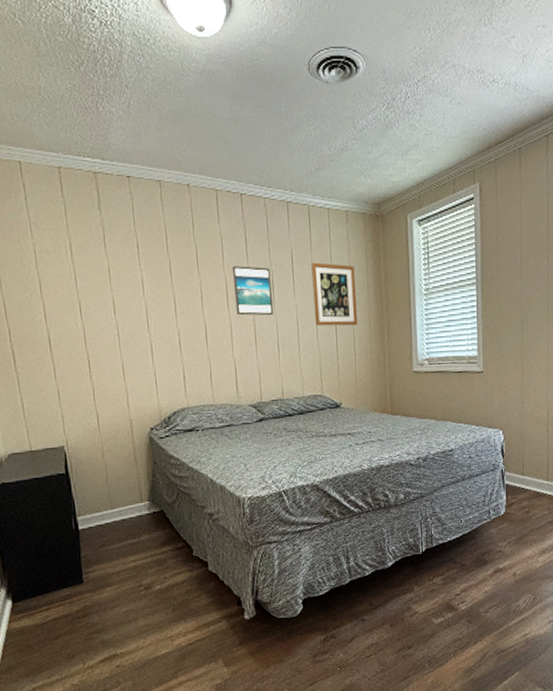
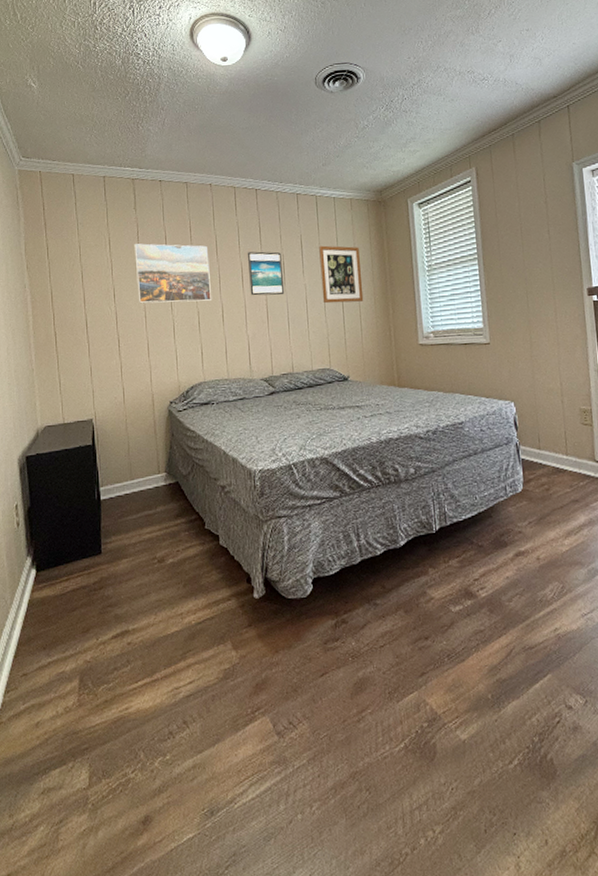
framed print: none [100,251,193,321] -> present [134,243,211,304]

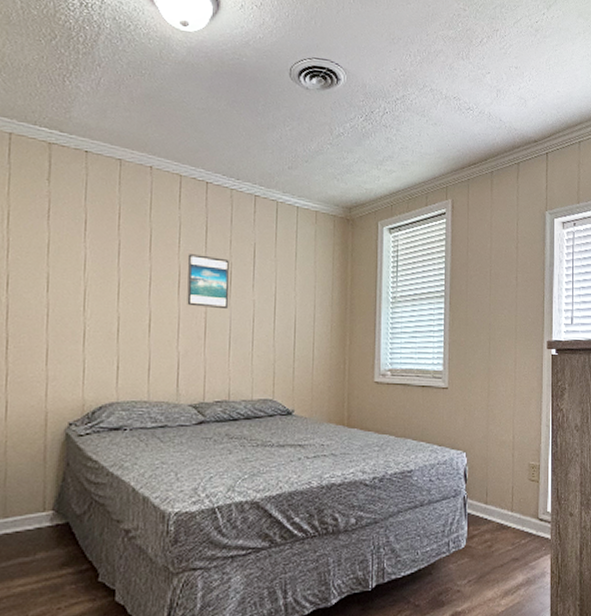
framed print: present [134,243,211,304] -> none [40,223,140,307]
wall art: present [319,245,364,304] -> none [272,258,320,327]

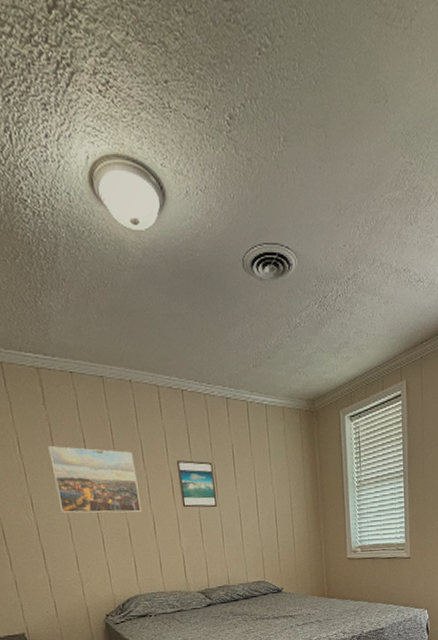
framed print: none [40,223,140,307] -> present [48,446,141,514]

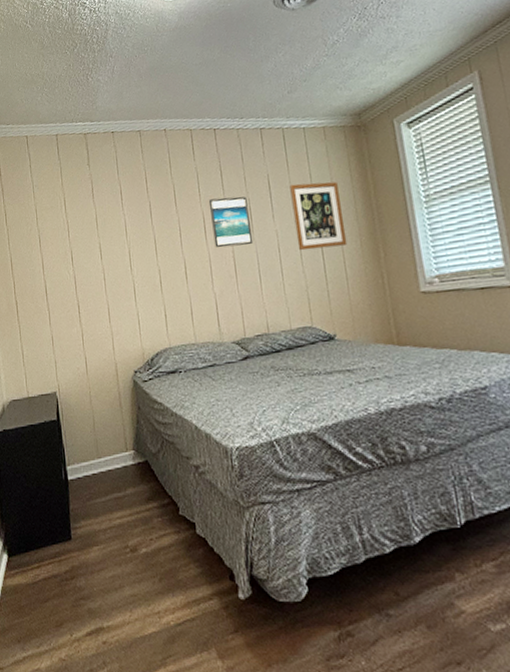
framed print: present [48,446,141,514] -> none [89,196,173,266]
wall art: none [251,456,296,517] -> present [289,181,348,251]

